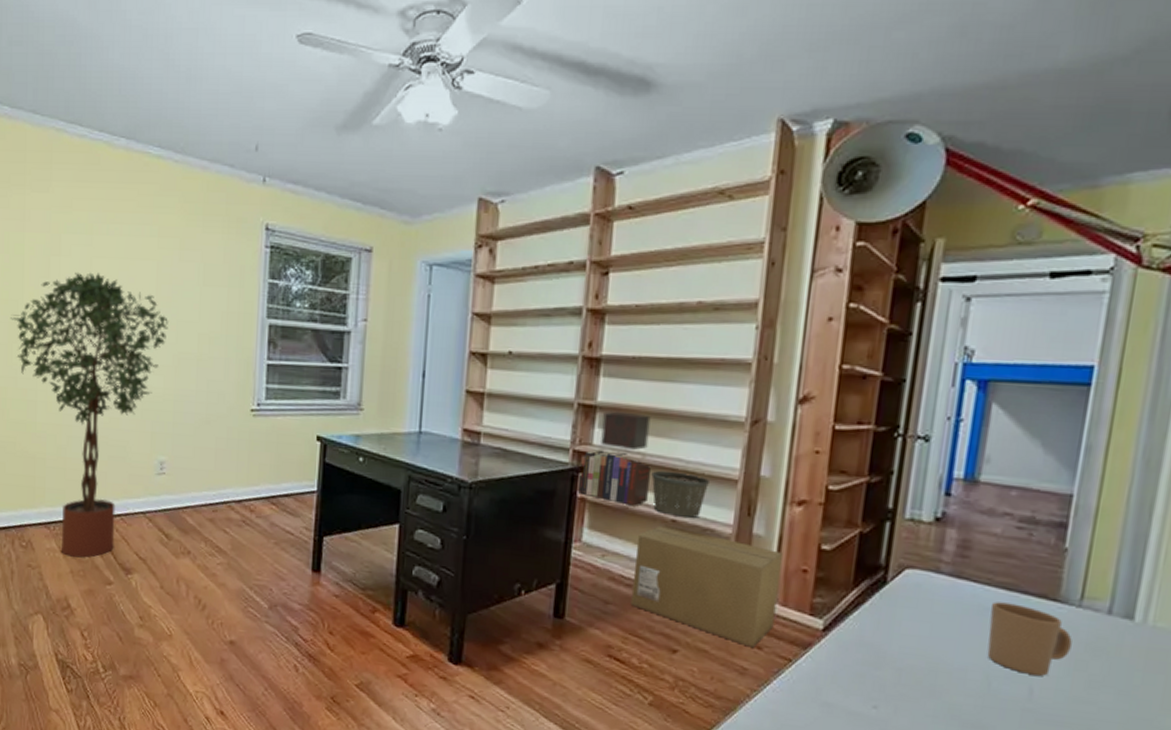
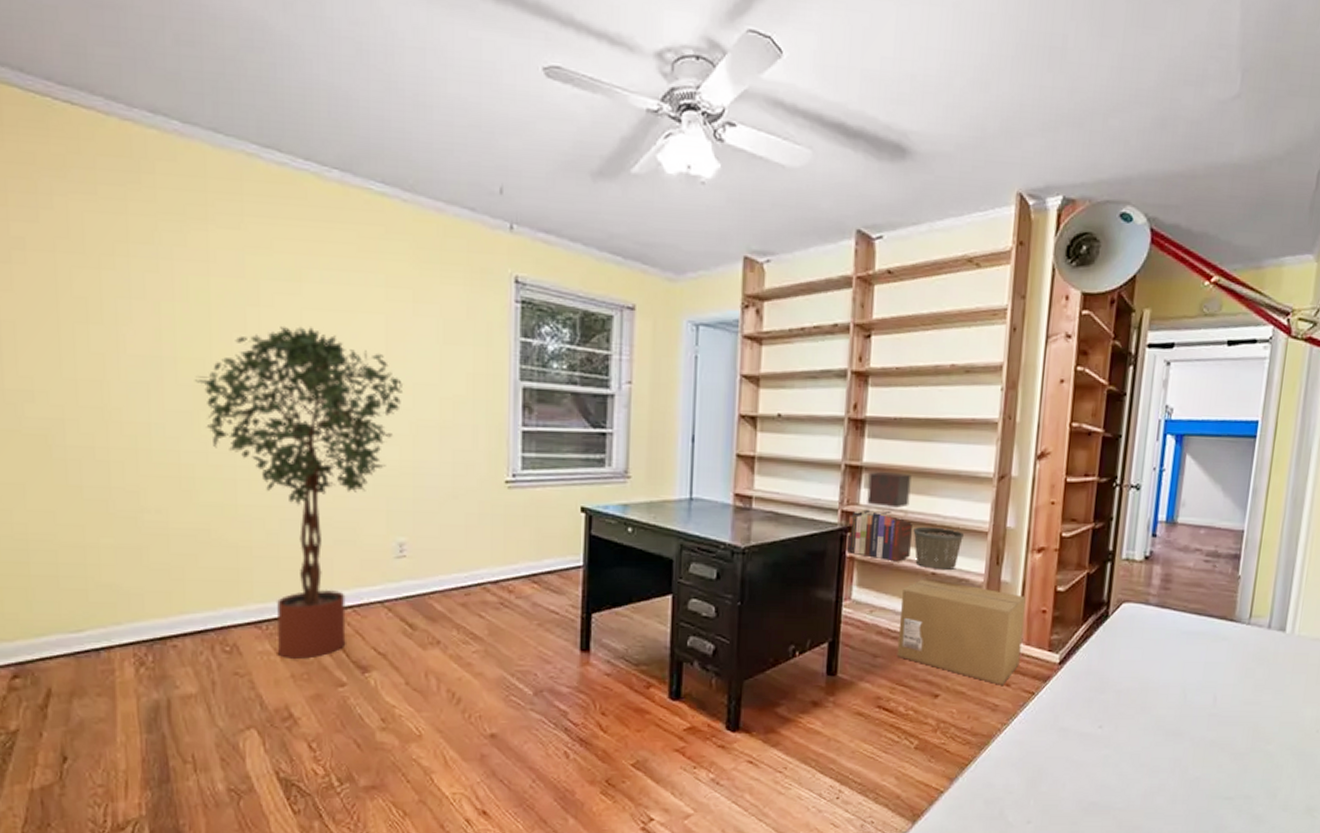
mug: present [987,602,1072,676] -> none [1183,626,1244,685]

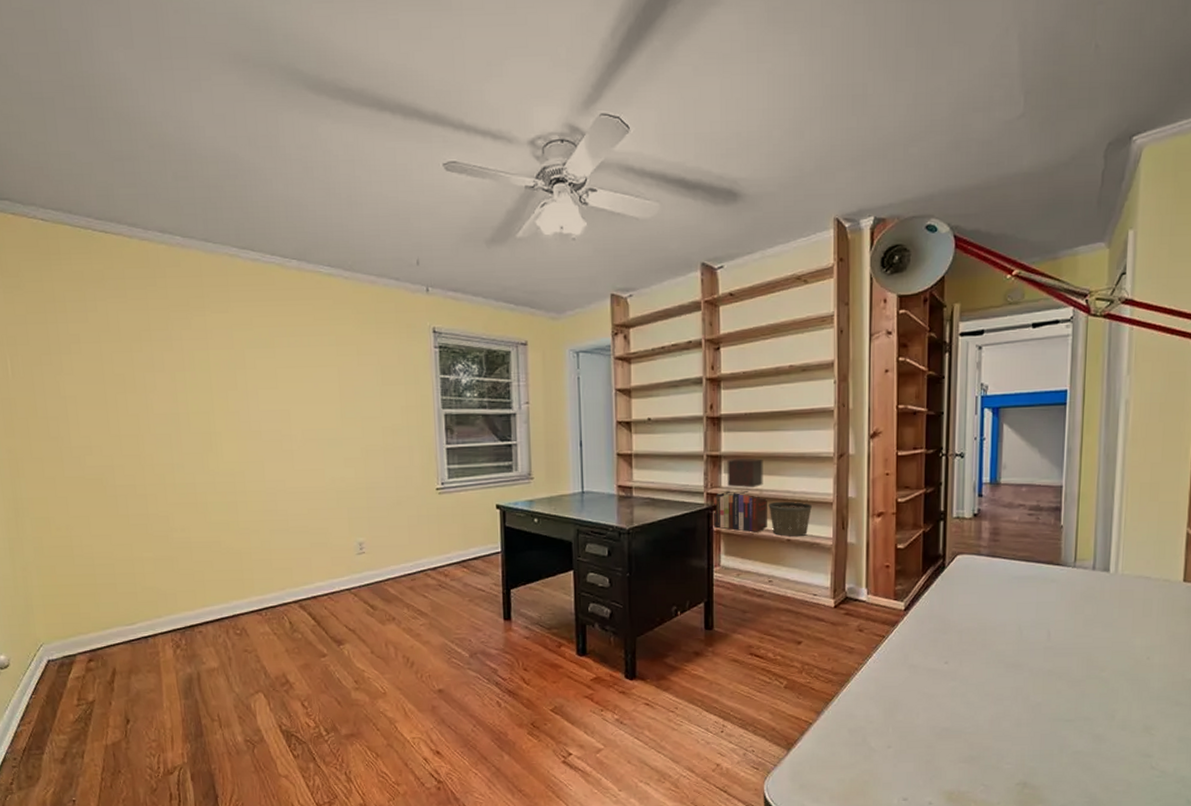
potted tree: present [194,326,402,660] -> none [202,381,354,638]
box: present [897,577,1026,685] -> none [762,544,870,631]

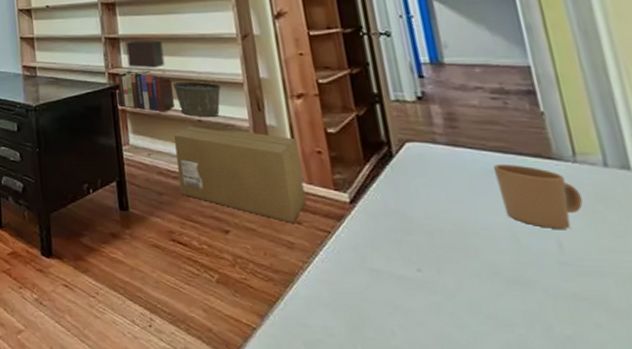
box: none [762,544,870,631] -> present [174,124,306,223]
mug: none [1016,571,1072,622] -> present [492,164,583,229]

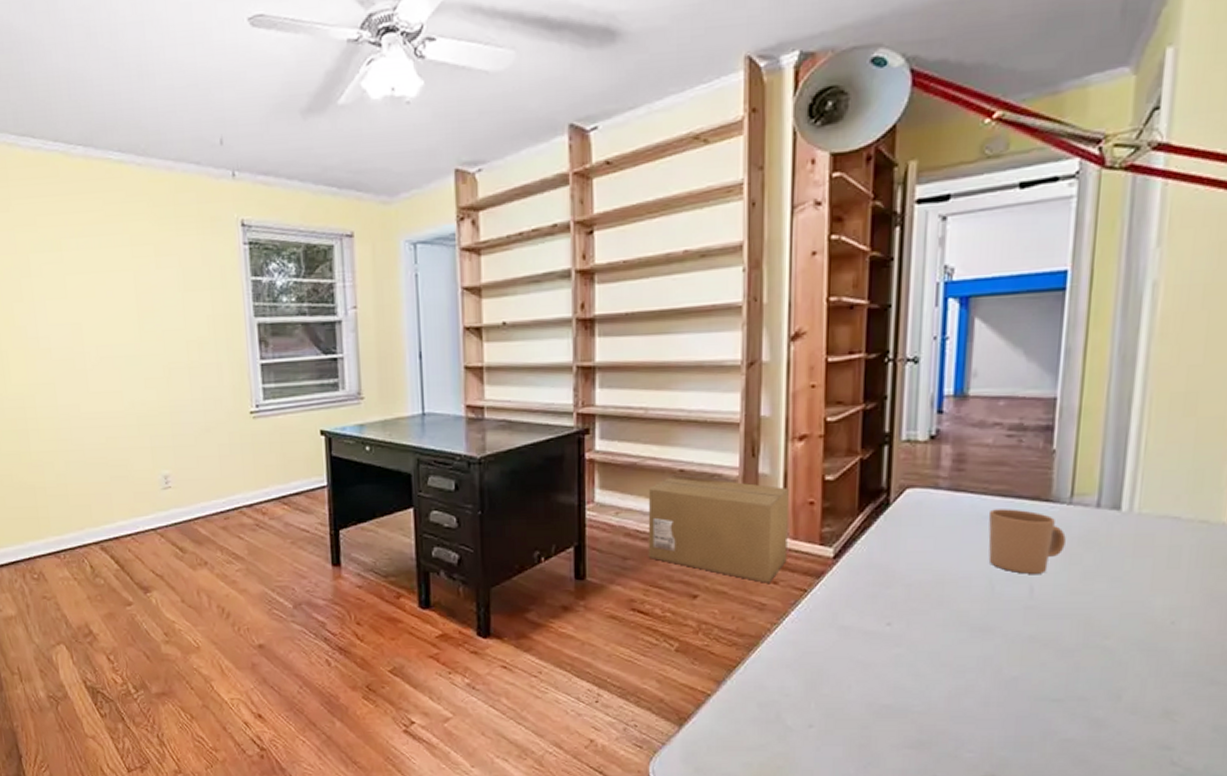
books: present [116,70,175,112] -> none [586,409,654,461]
decorative box: present [125,40,165,69] -> none [603,369,649,407]
basket: present [173,81,222,117] -> none [656,422,714,466]

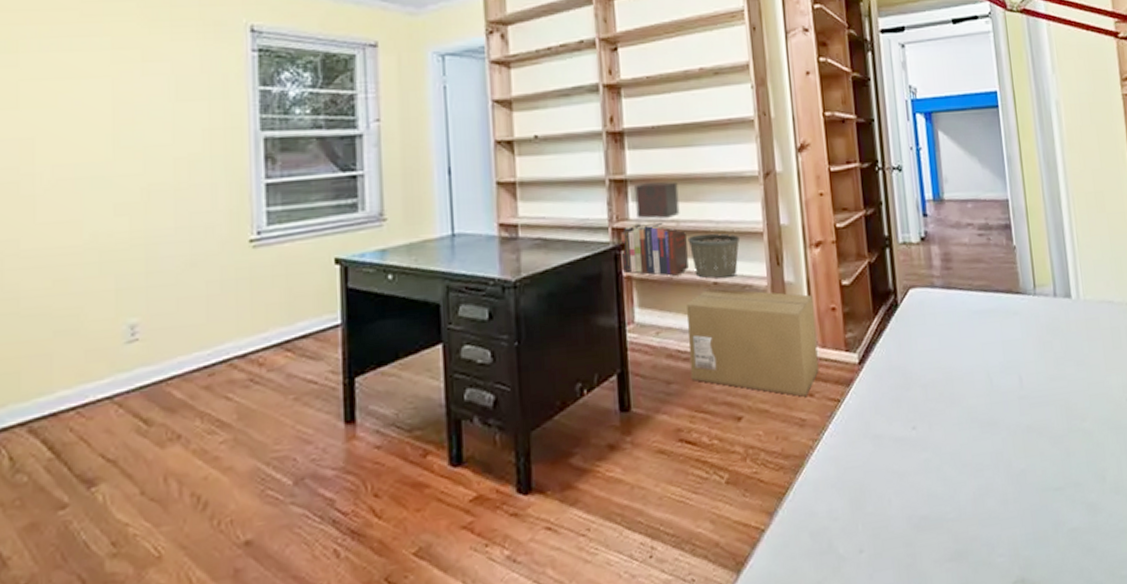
books: none [586,409,654,461] -> present [621,222,689,276]
decorative box: none [603,369,649,407] -> present [634,181,680,220]
basket: none [656,422,714,466] -> present [688,233,741,279]
mug: present [988,509,1066,574] -> none [976,302,1038,365]

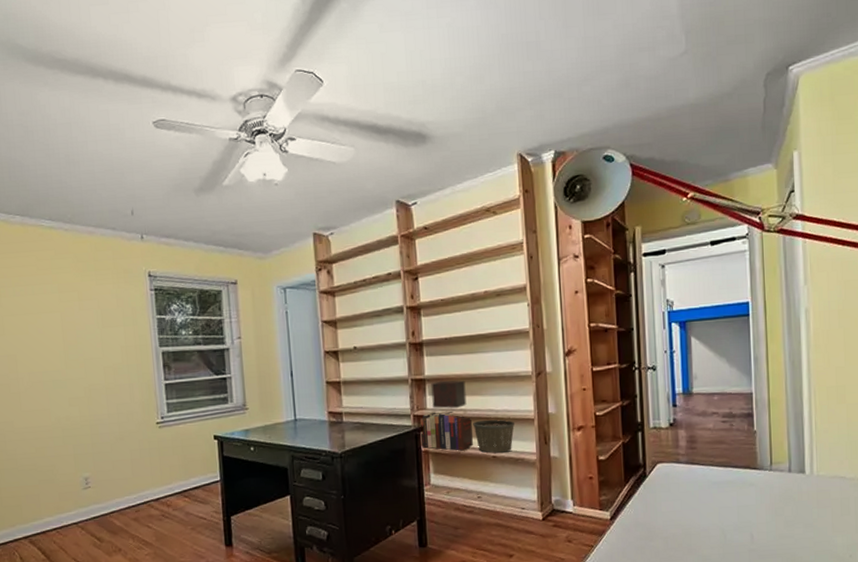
box: present [687,288,819,397] -> none [471,460,577,542]

